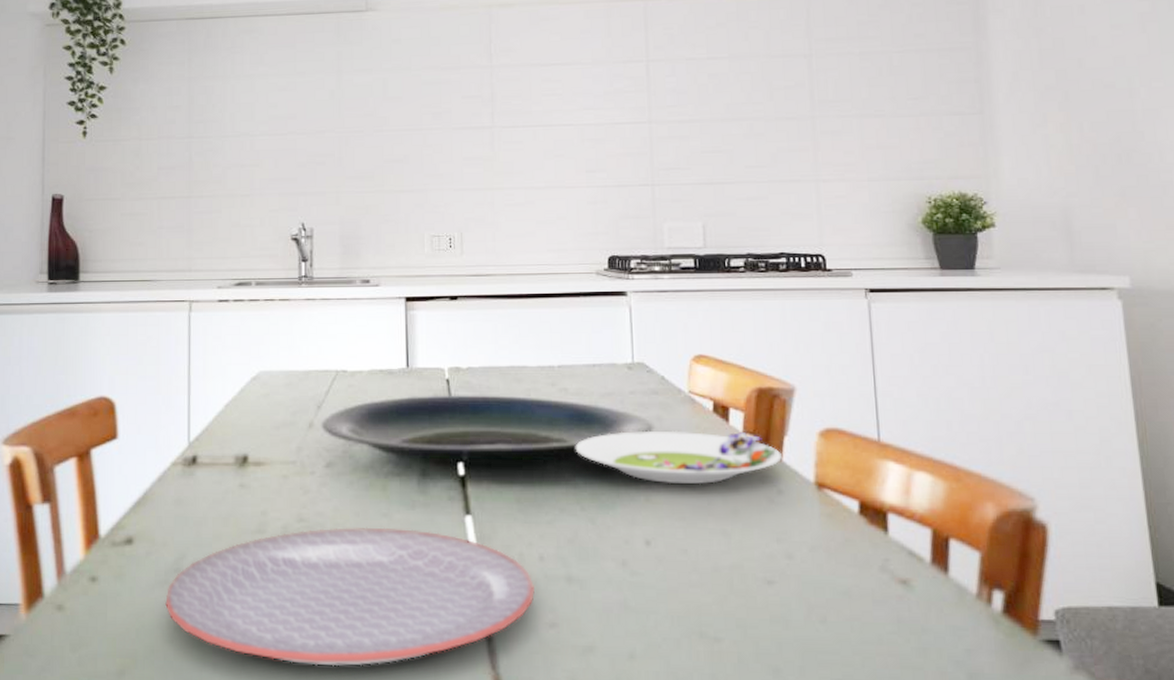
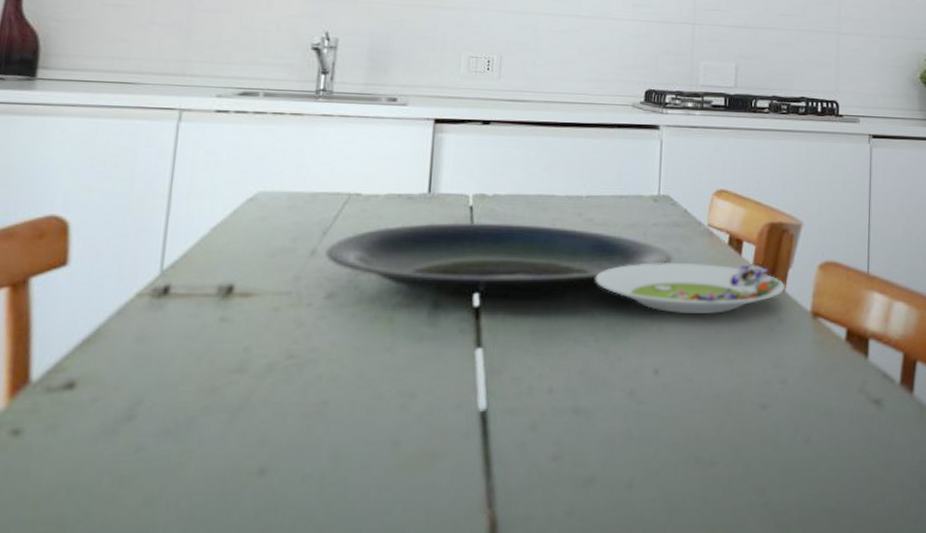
plate: present [165,527,535,667] -> none [109,363,541,517]

